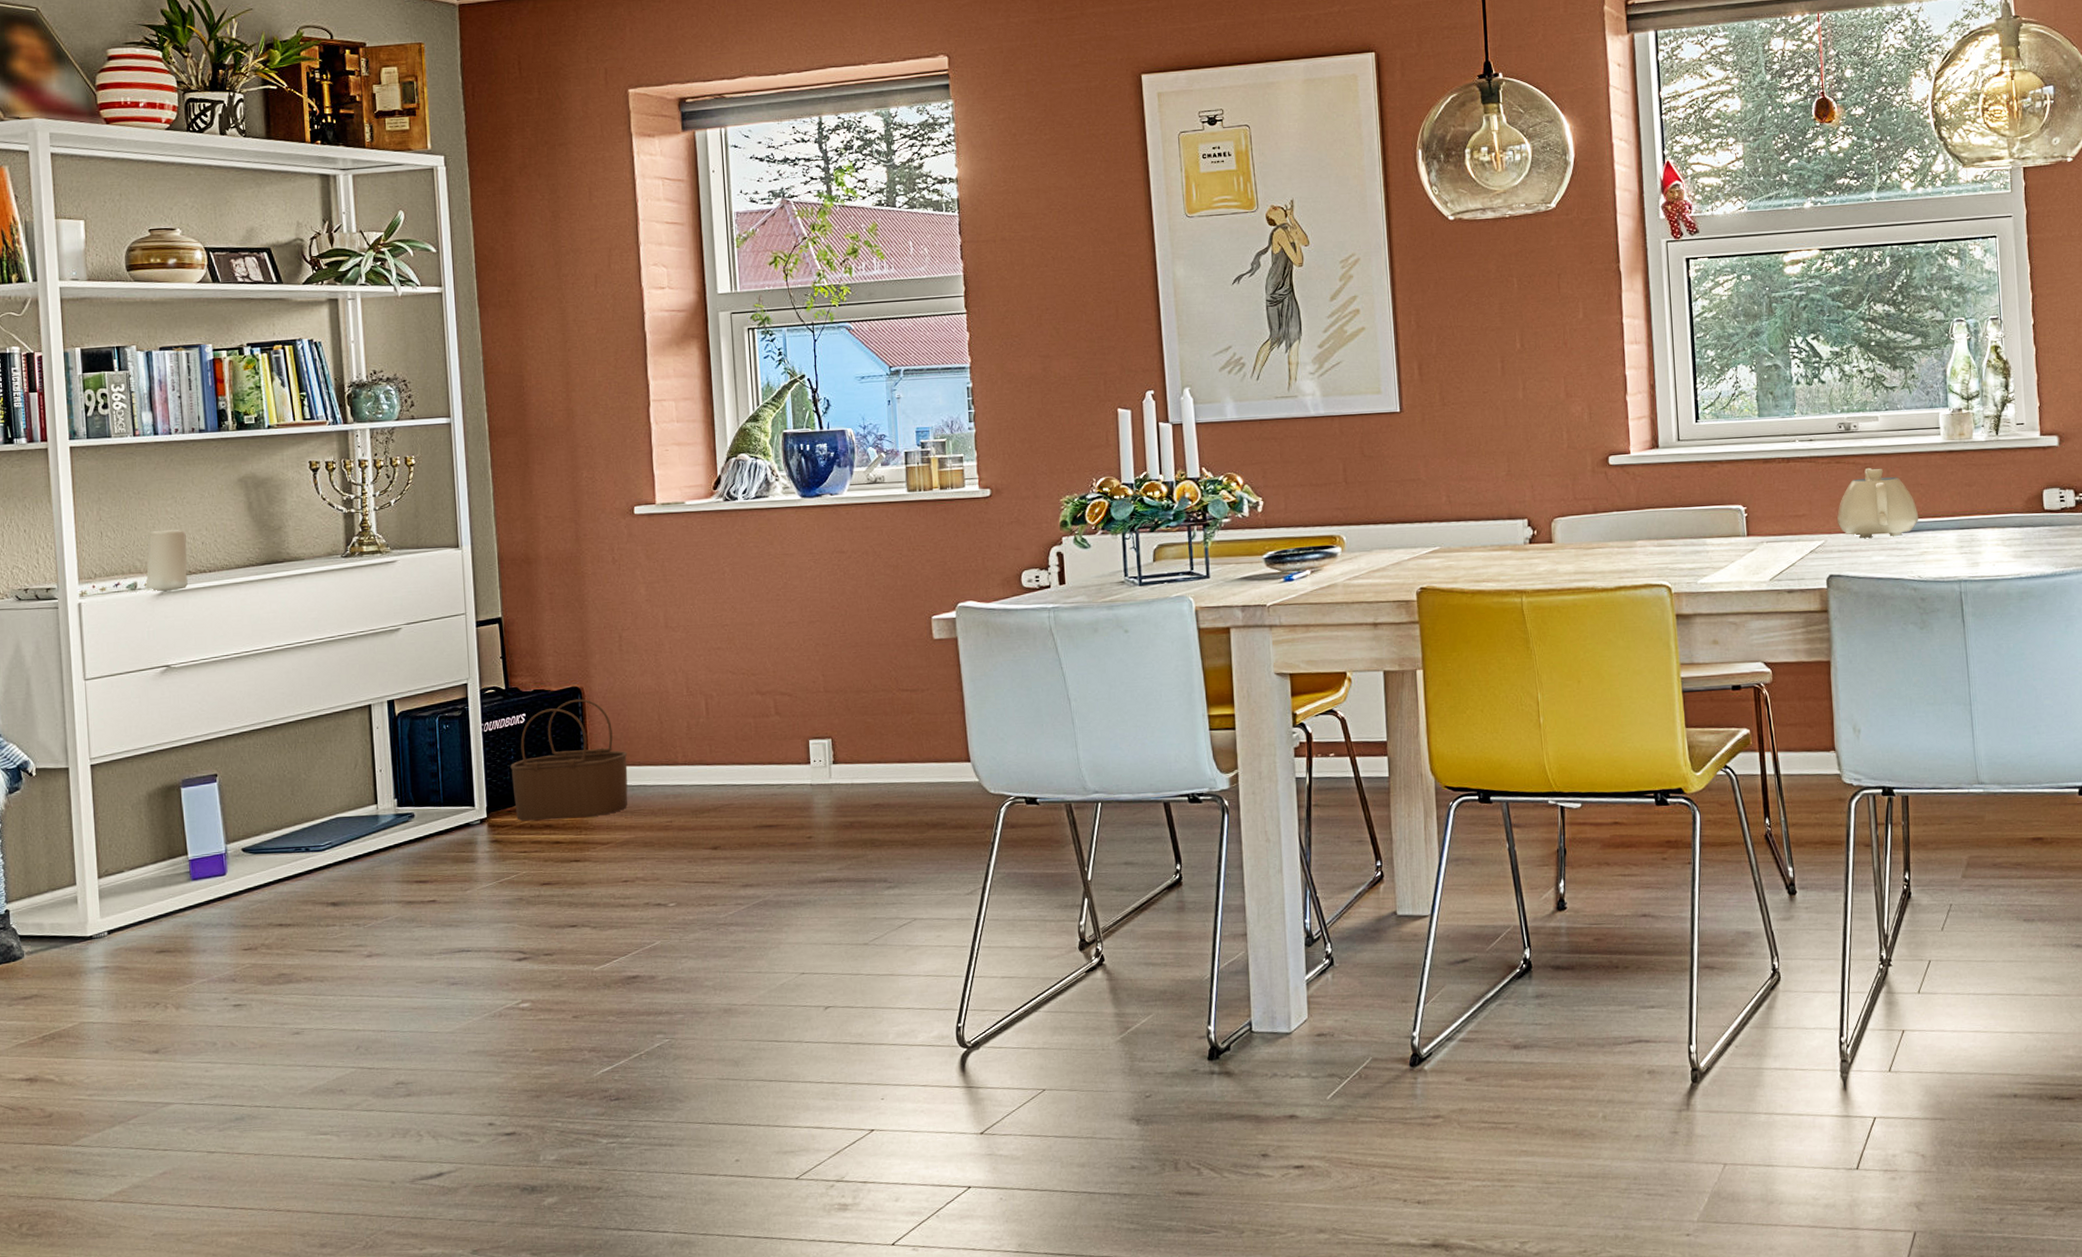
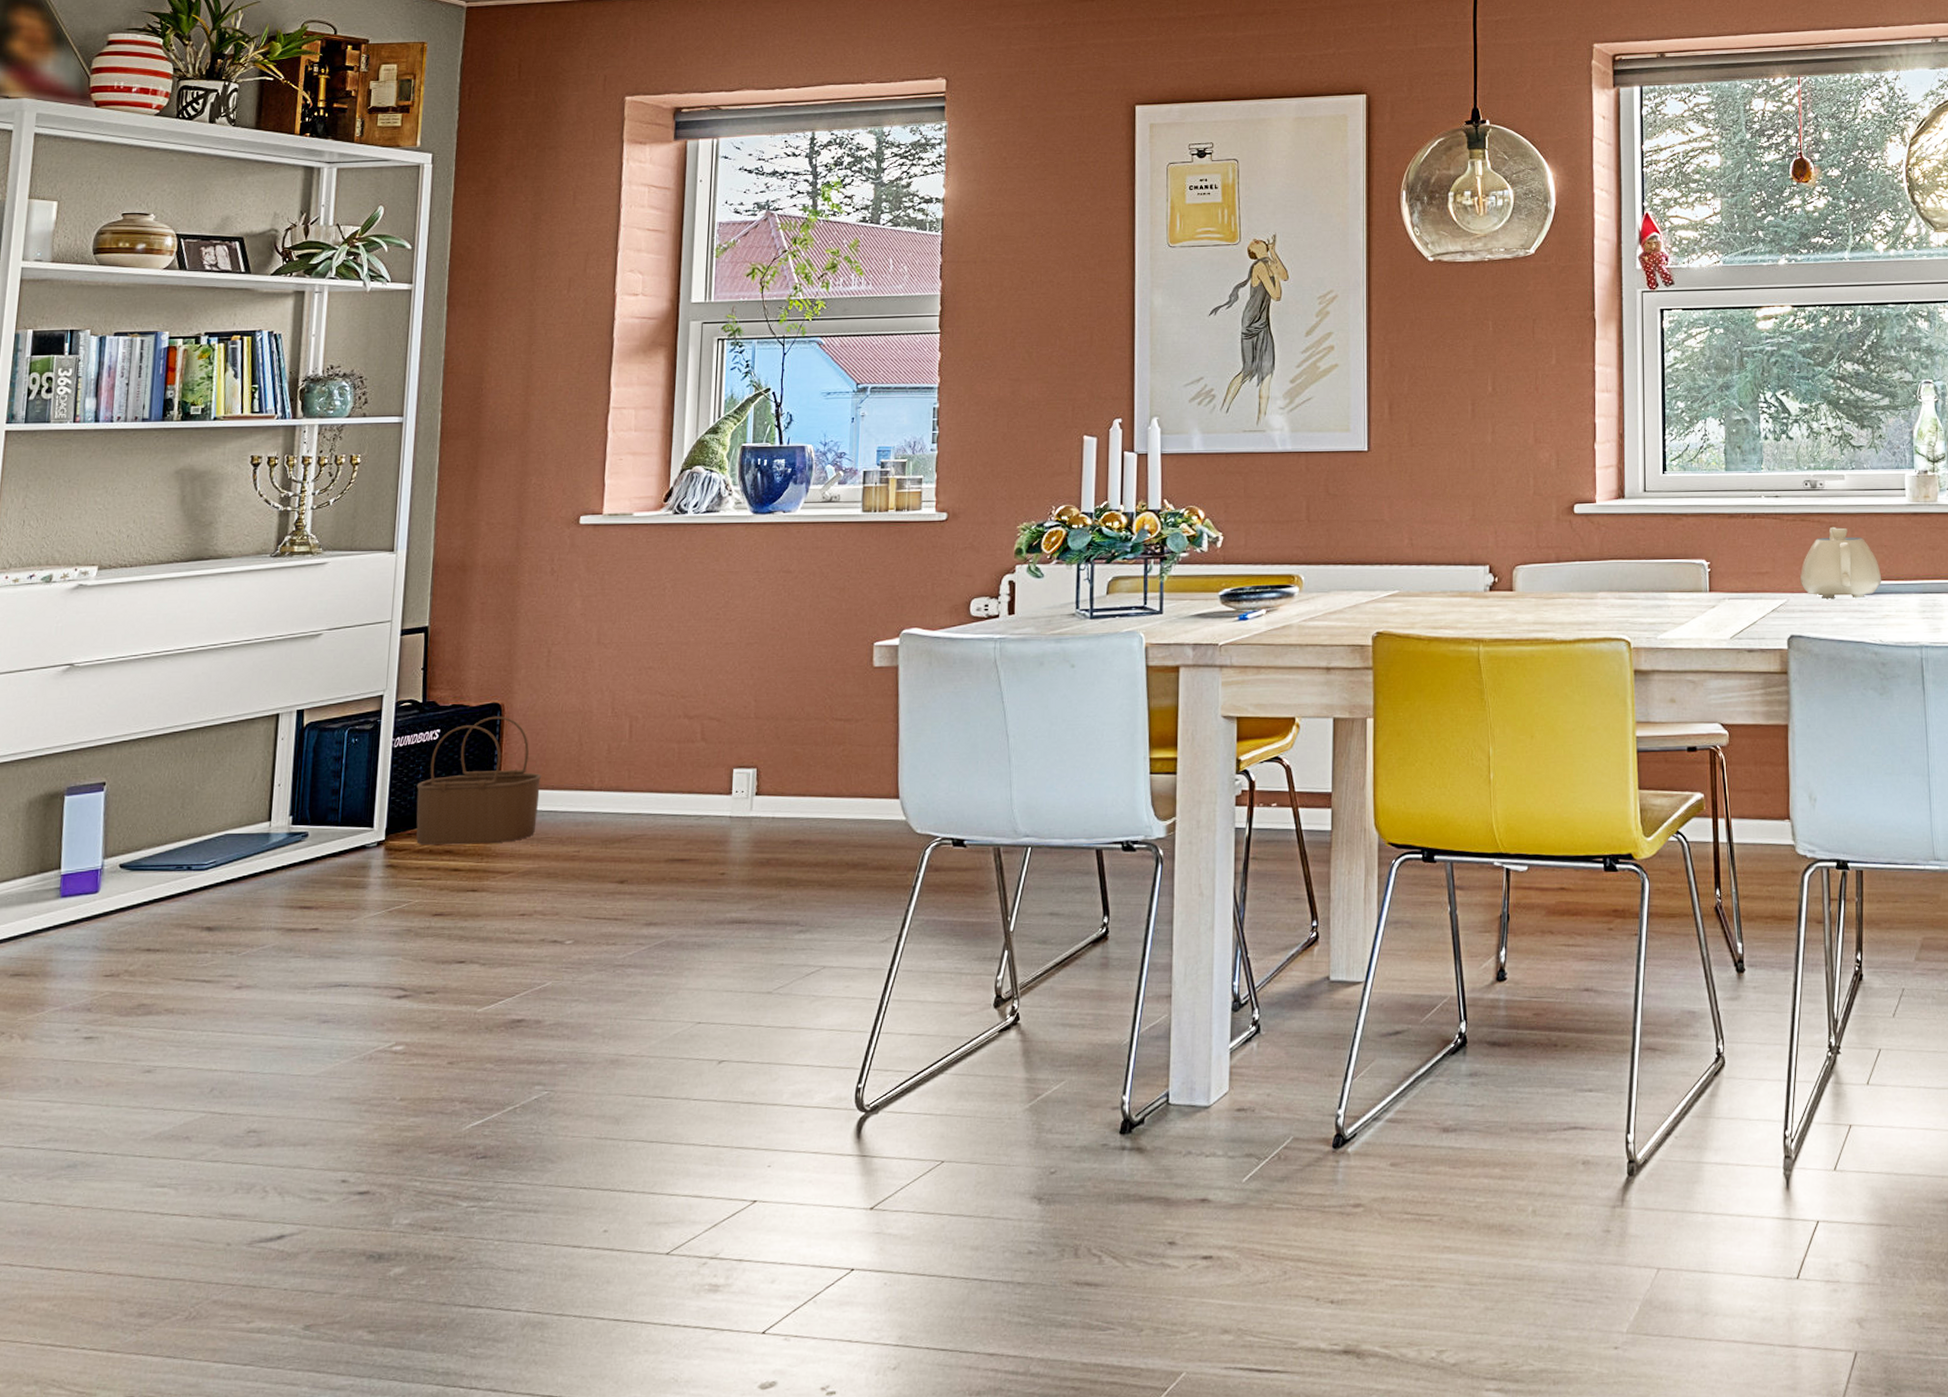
candle: present [146,529,188,592] -> none [61,520,112,586]

